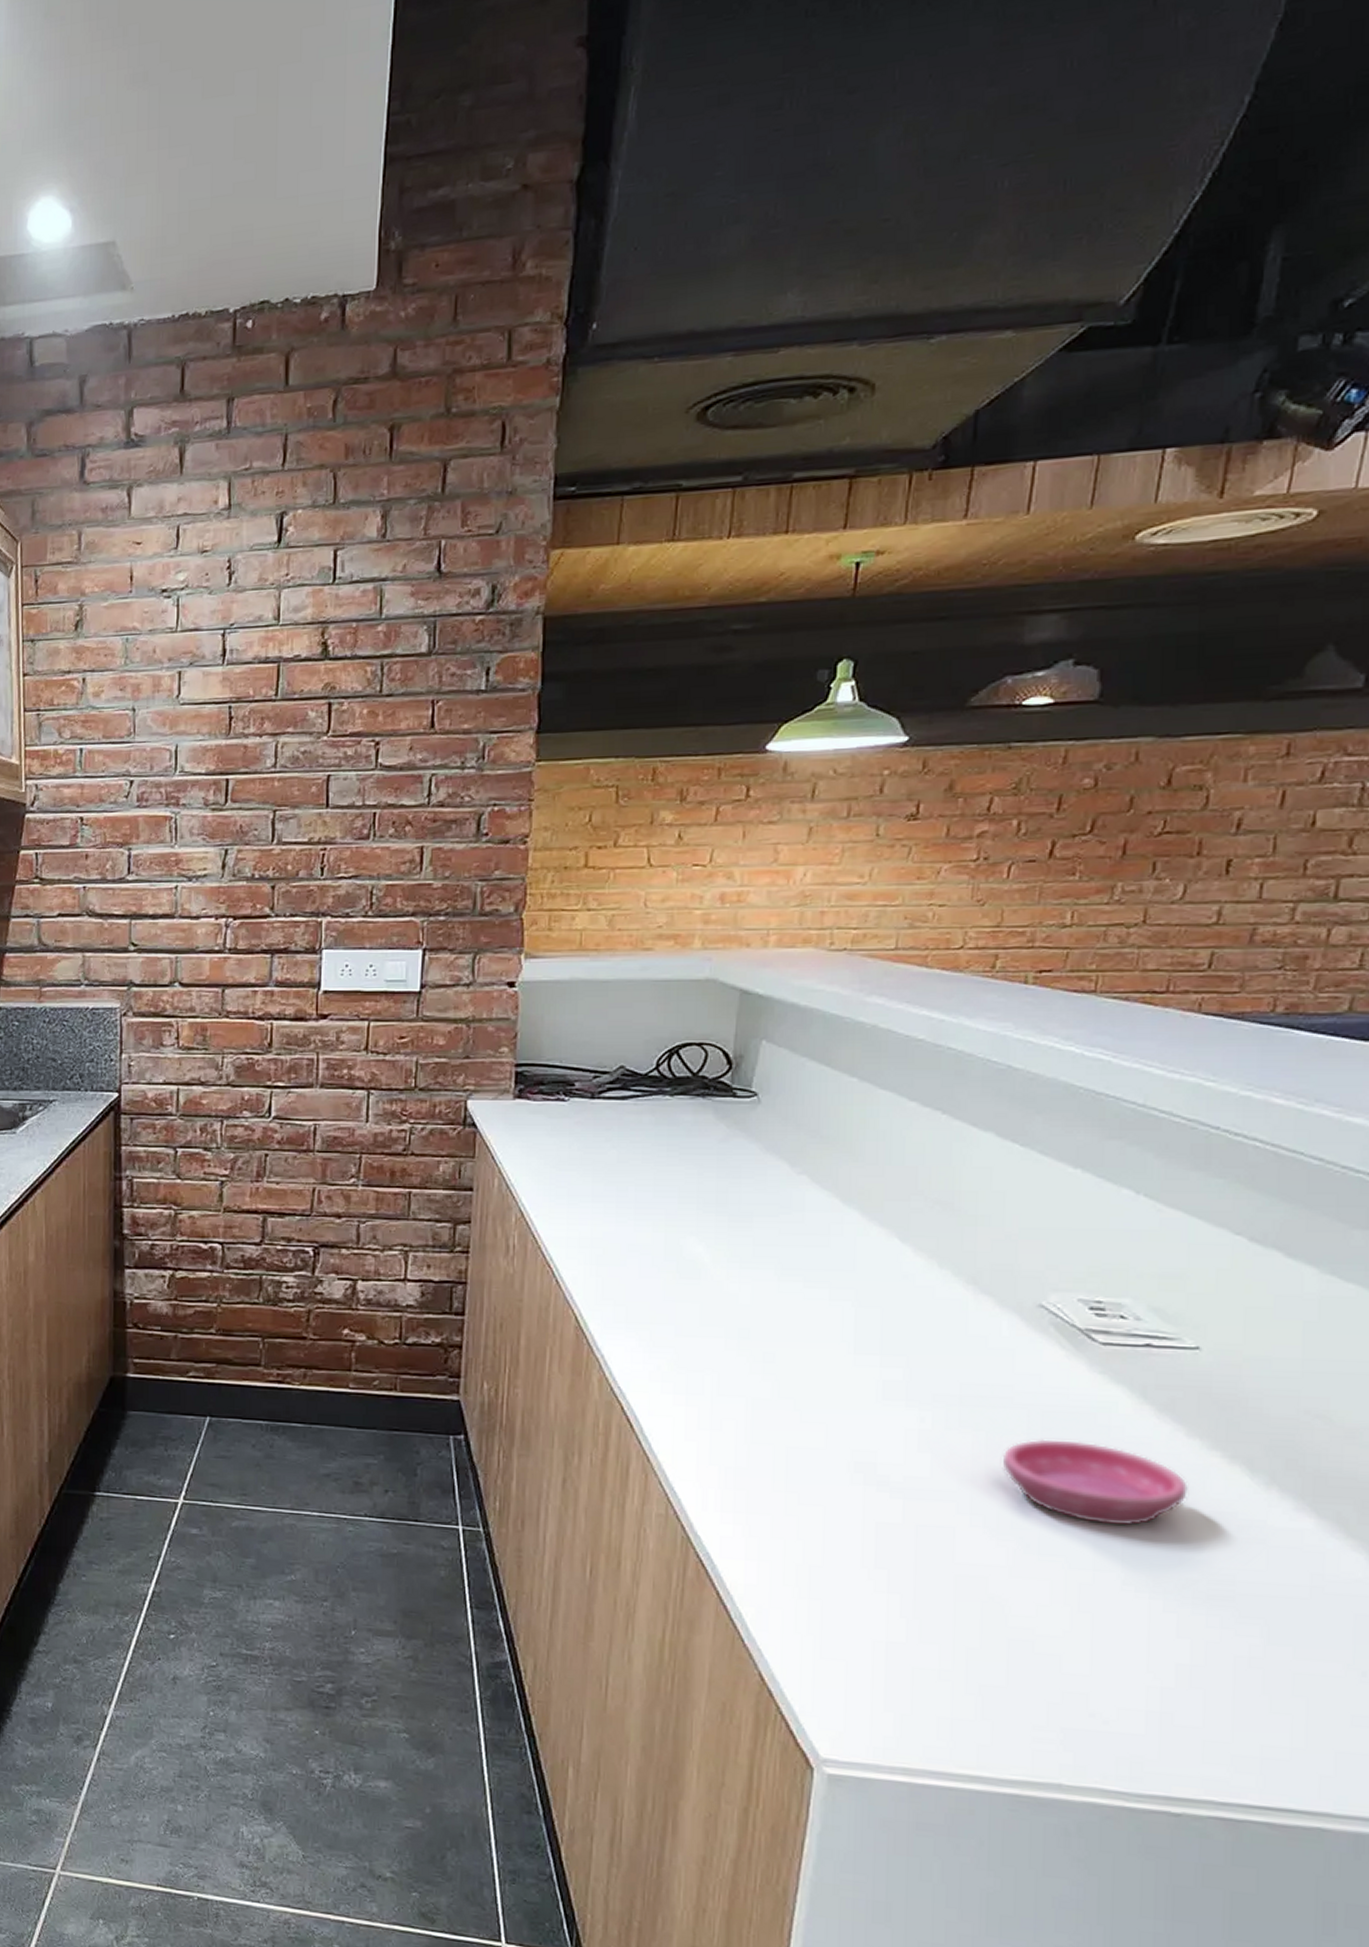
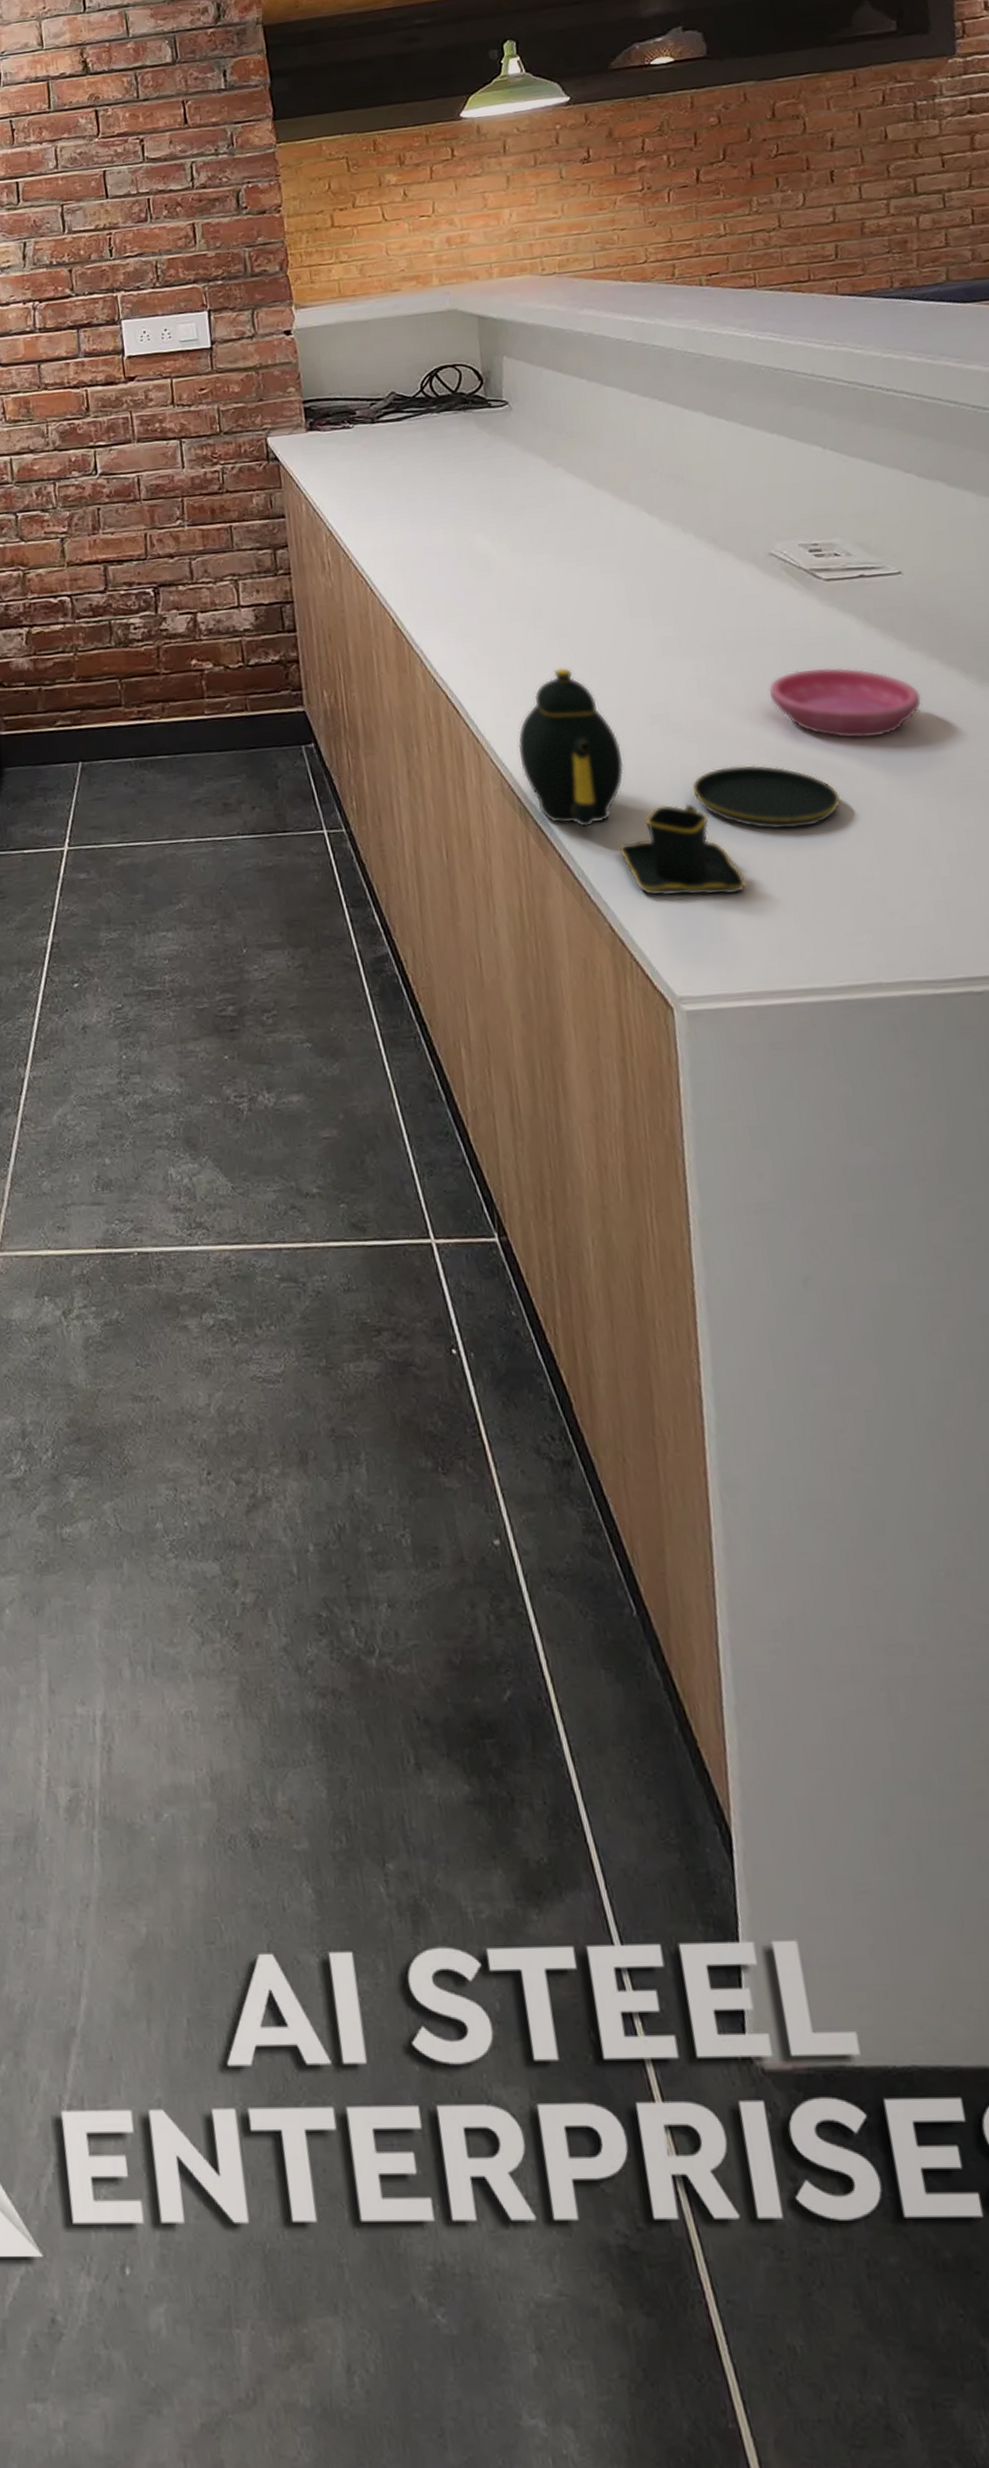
teapot: none [692,1396,1063,1665] -> present [518,668,842,896]

